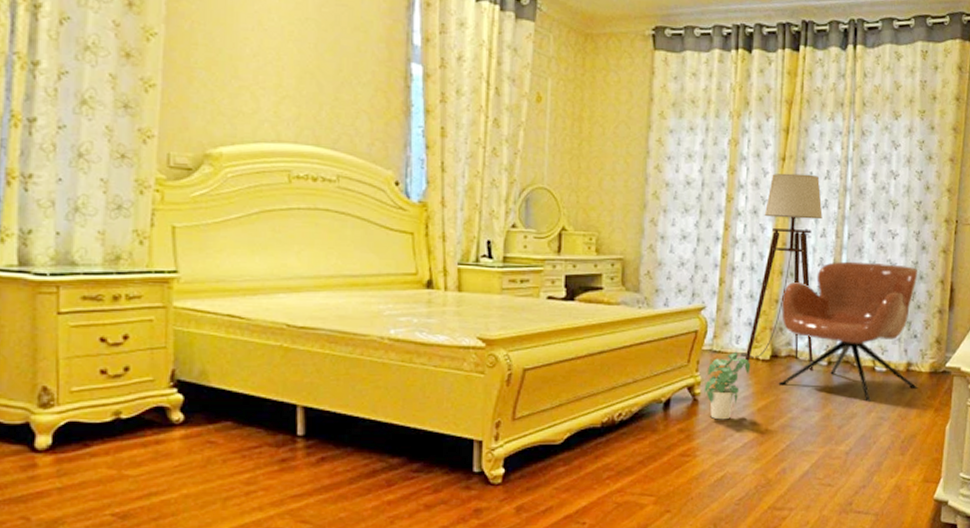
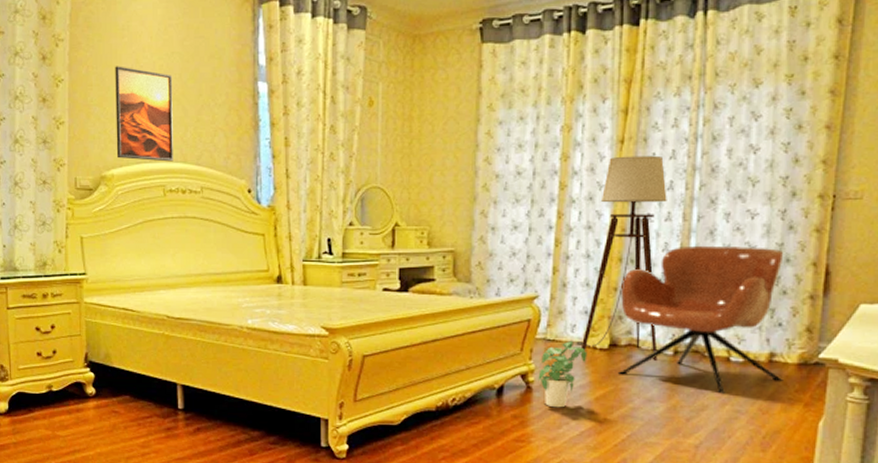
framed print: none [227,25,306,144] -> present [115,66,173,162]

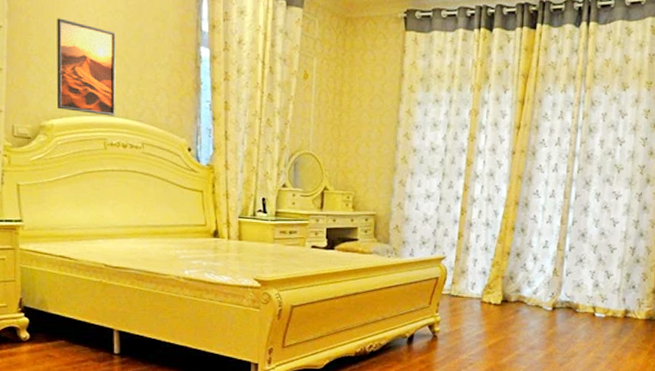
potted plant: present [538,340,588,408] -> none [443,296,484,354]
floor lamp: present [575,155,667,362] -> none [474,140,552,316]
armchair: present [617,245,784,394] -> none [507,219,639,343]

